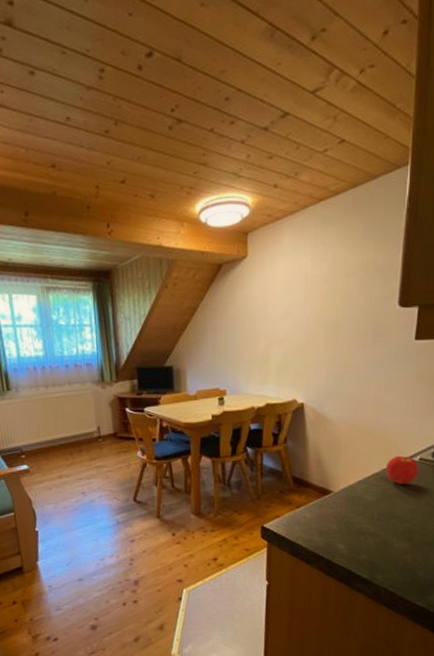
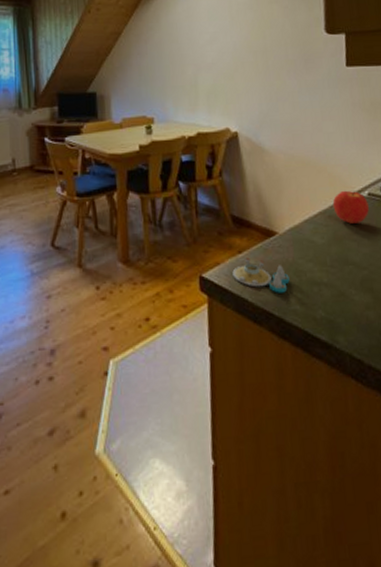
salt and pepper shaker set: none [290,511,340,541] -> present [232,257,290,293]

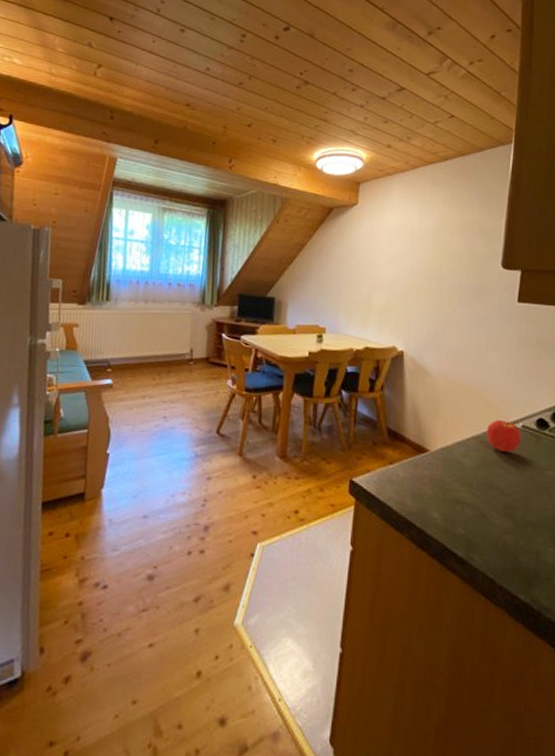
salt and pepper shaker set: present [232,257,290,293] -> none [381,468,435,507]

